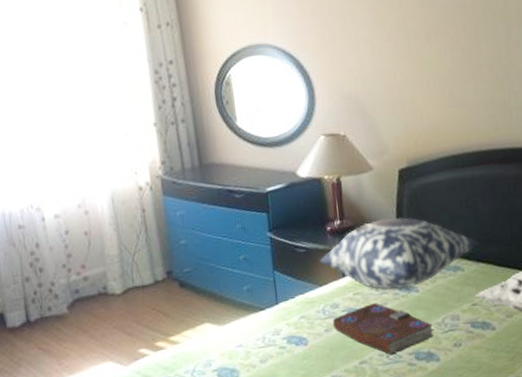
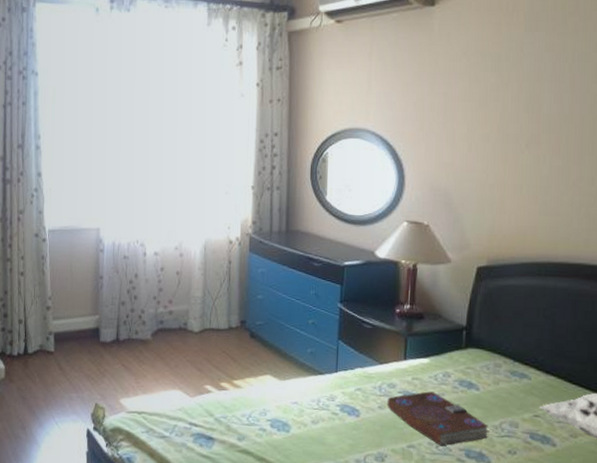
cushion: present [320,217,479,289] -> none [384,311,552,384]

